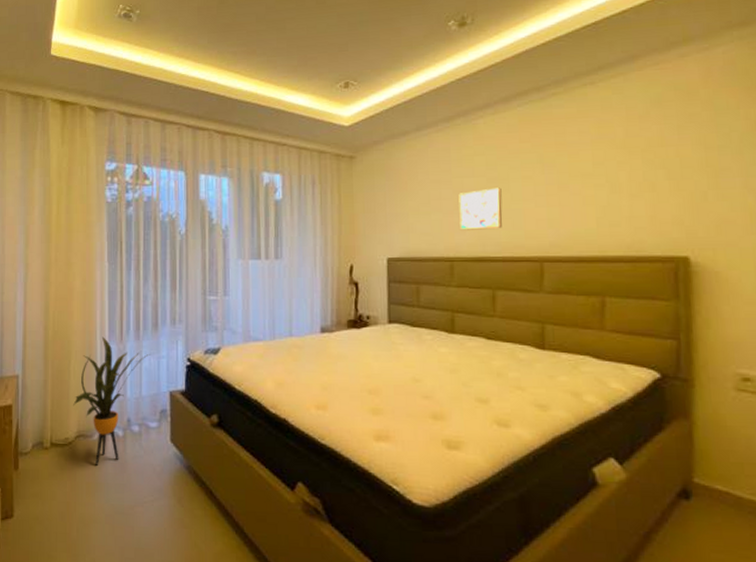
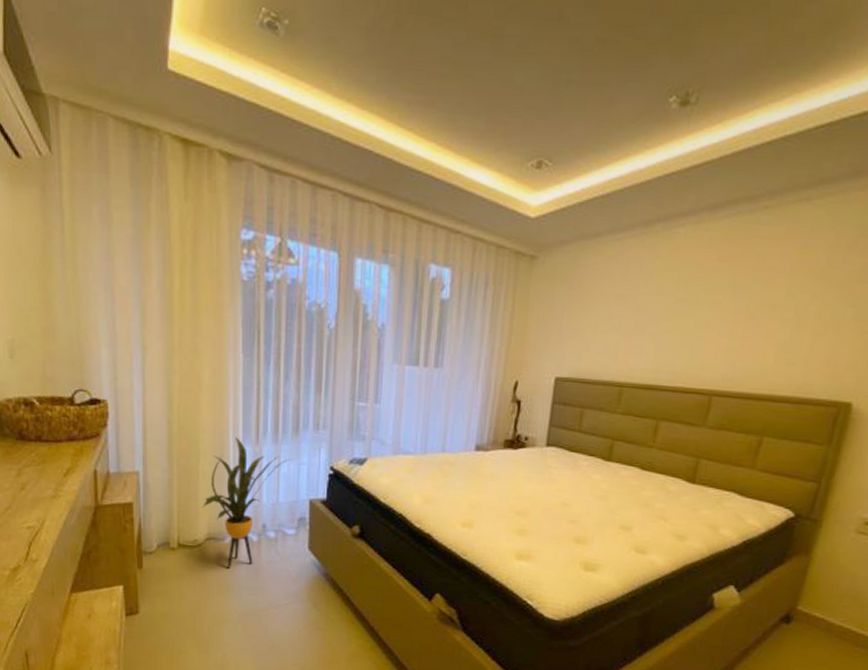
wall art: present [458,187,503,230] -> none [635,310,687,356]

